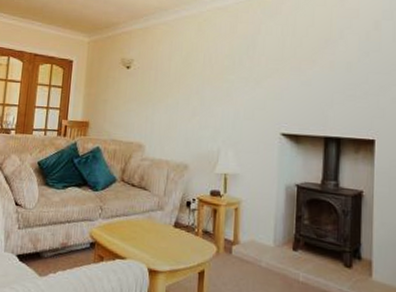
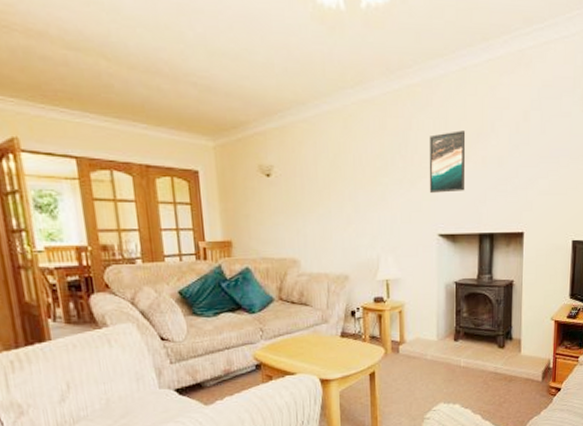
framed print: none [274,36,314,94] -> present [429,130,466,193]

